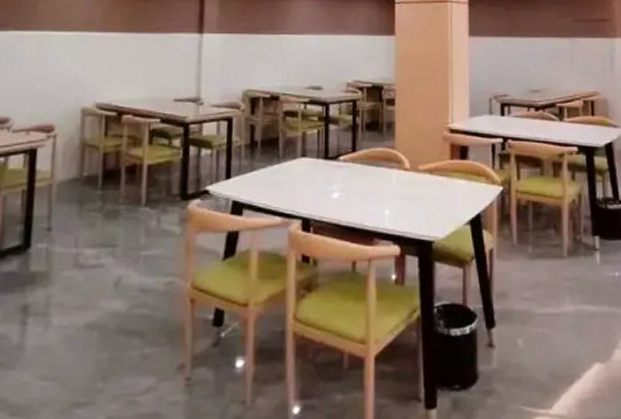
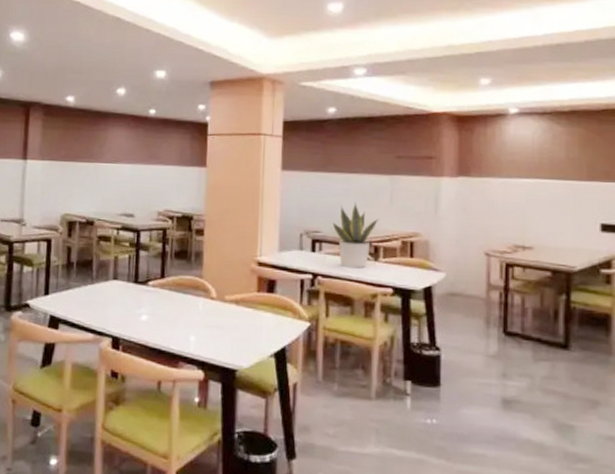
potted plant: none [519,65,561,130] -> present [332,202,378,269]

